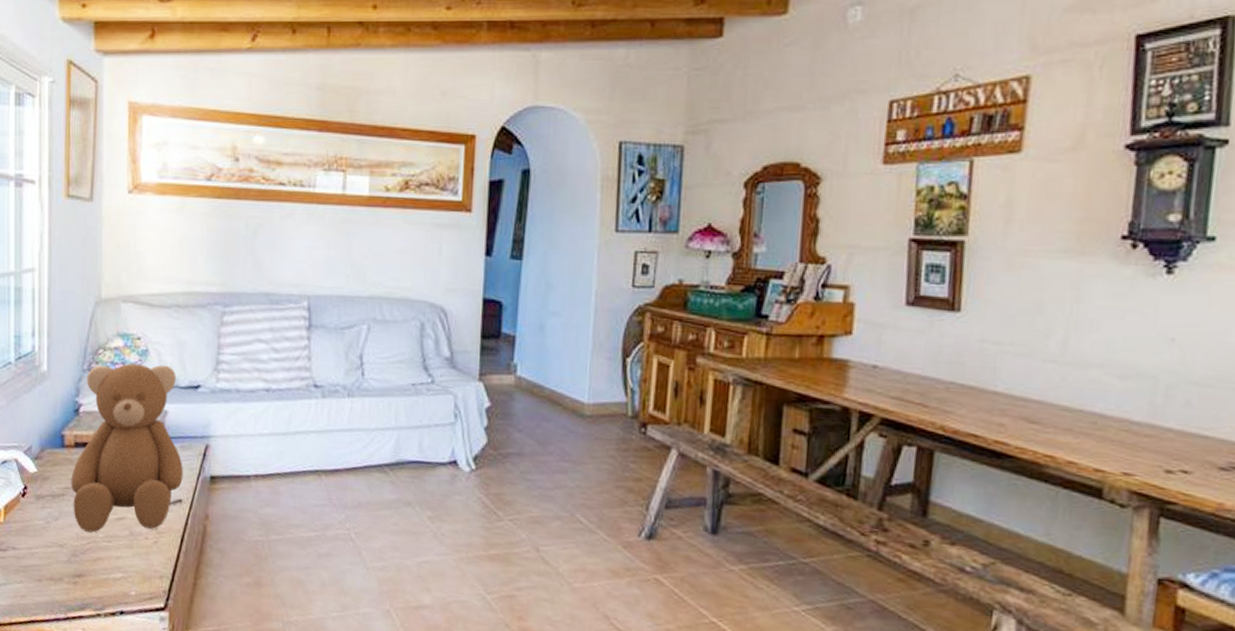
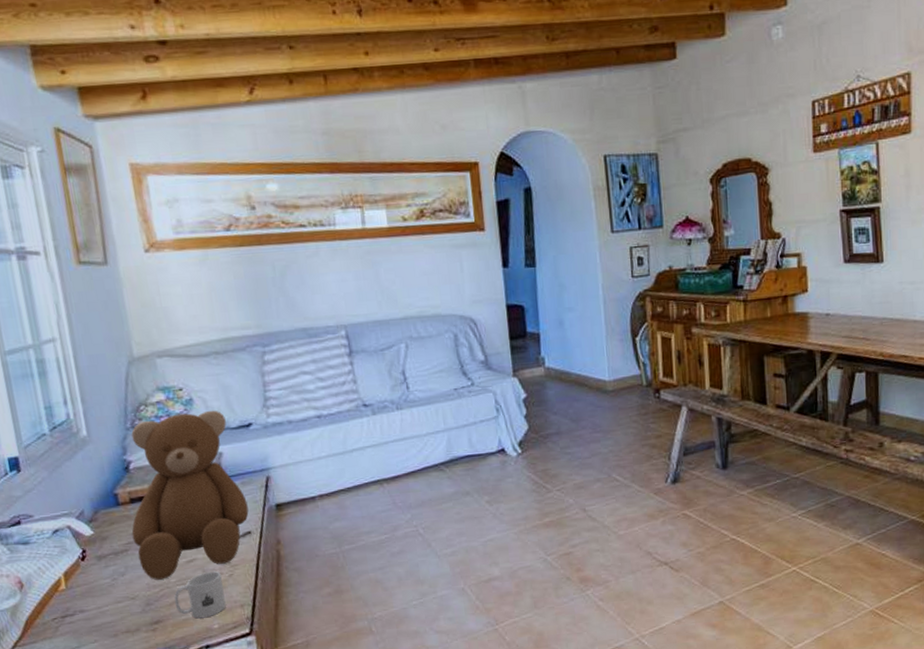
mug: none [98,534,146,582] -> present [174,571,226,619]

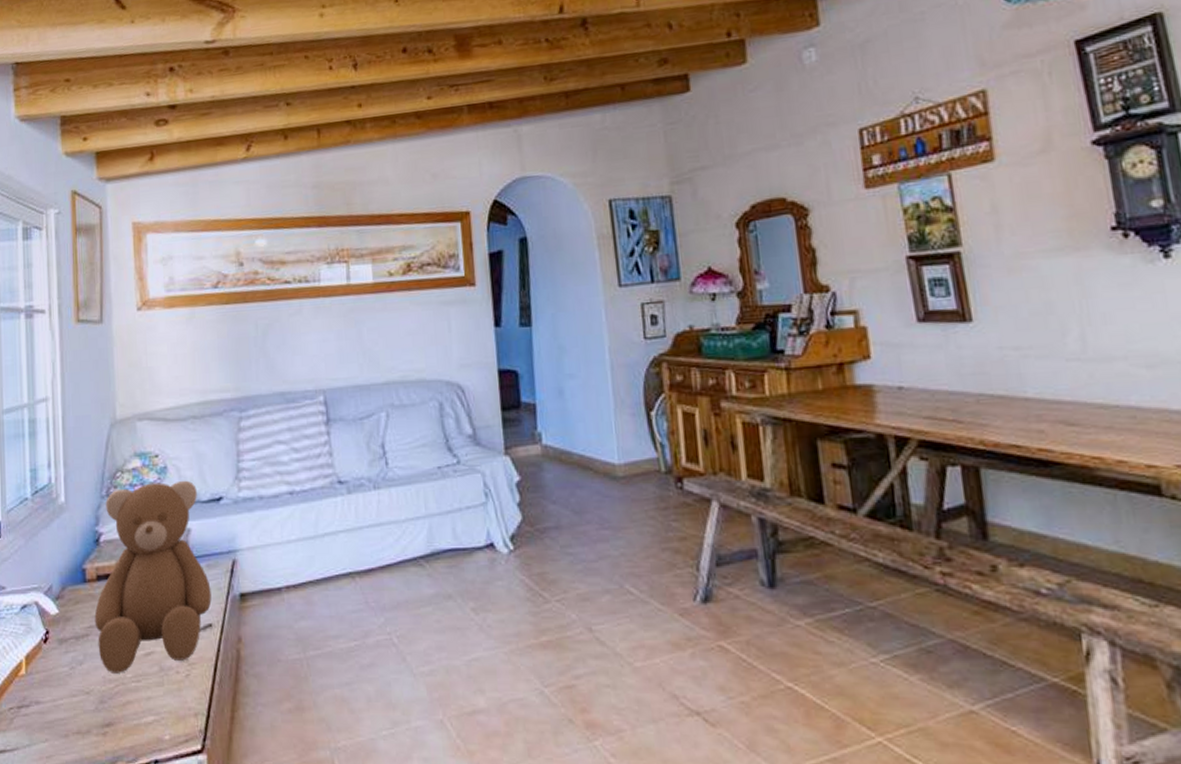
mug: present [174,571,226,619] -> none [128,669,179,726]

